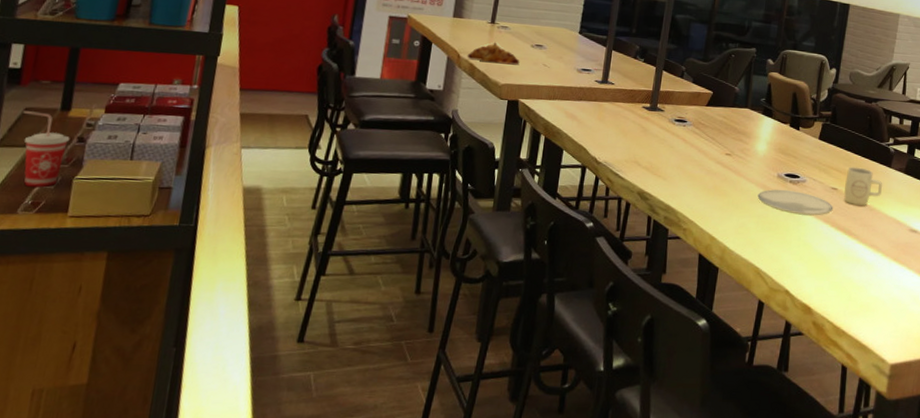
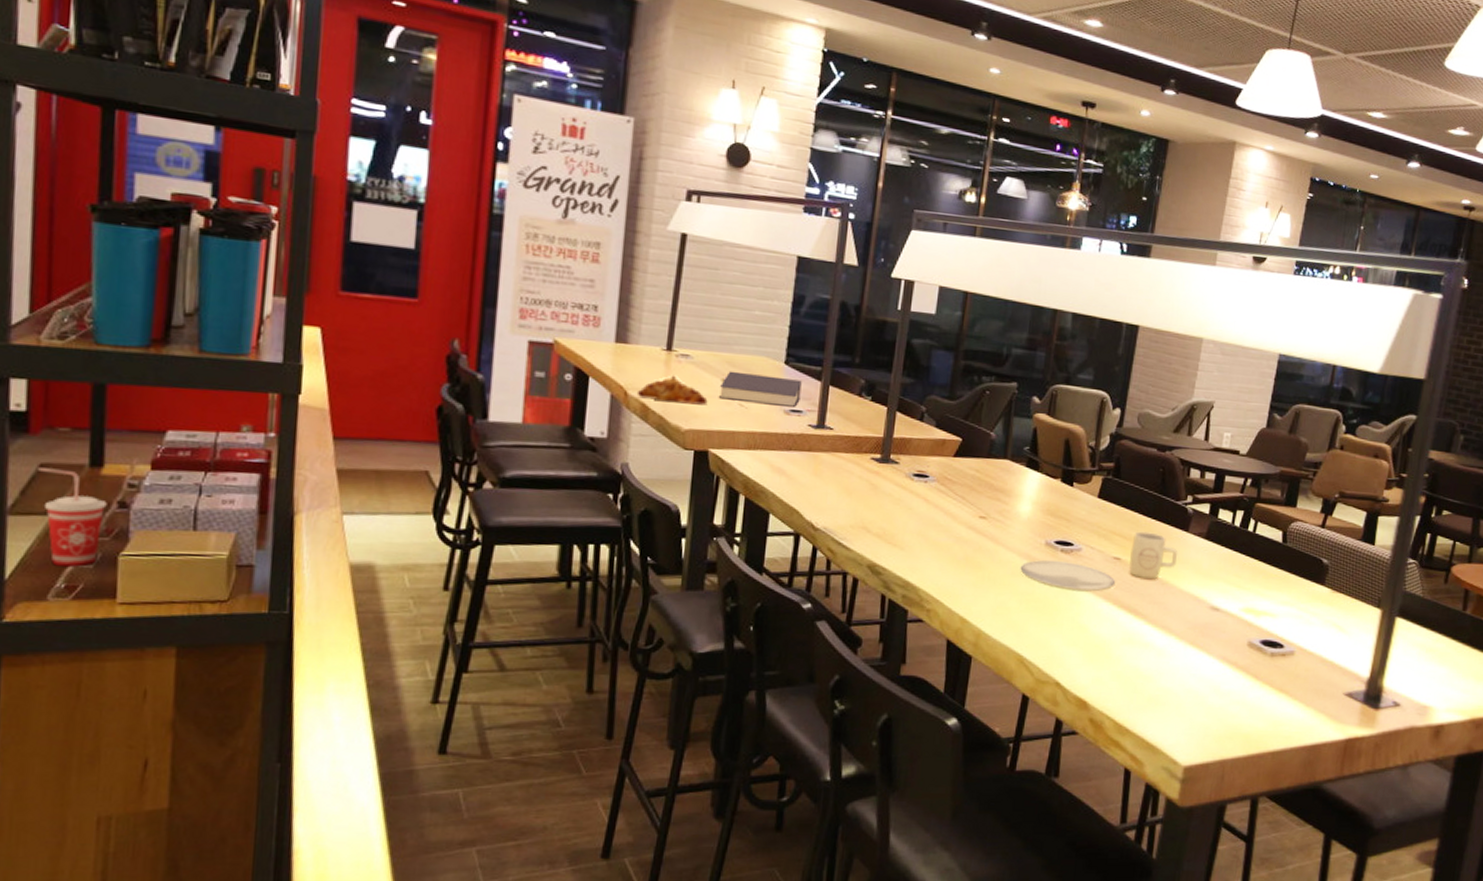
book: none [529,39,592,68] -> present [719,371,802,408]

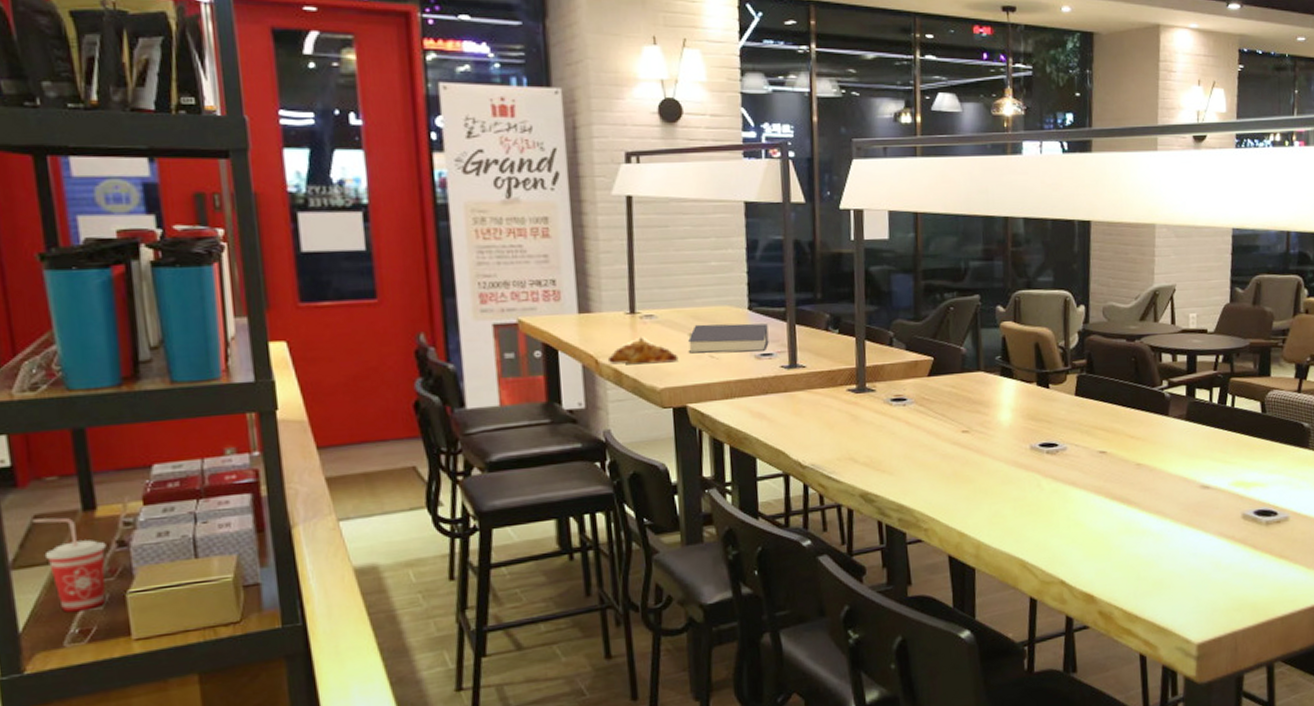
plate: present [1020,559,1116,592] -> none [1009,462,1105,491]
mug: present [1129,531,1178,579] -> none [1115,421,1162,468]

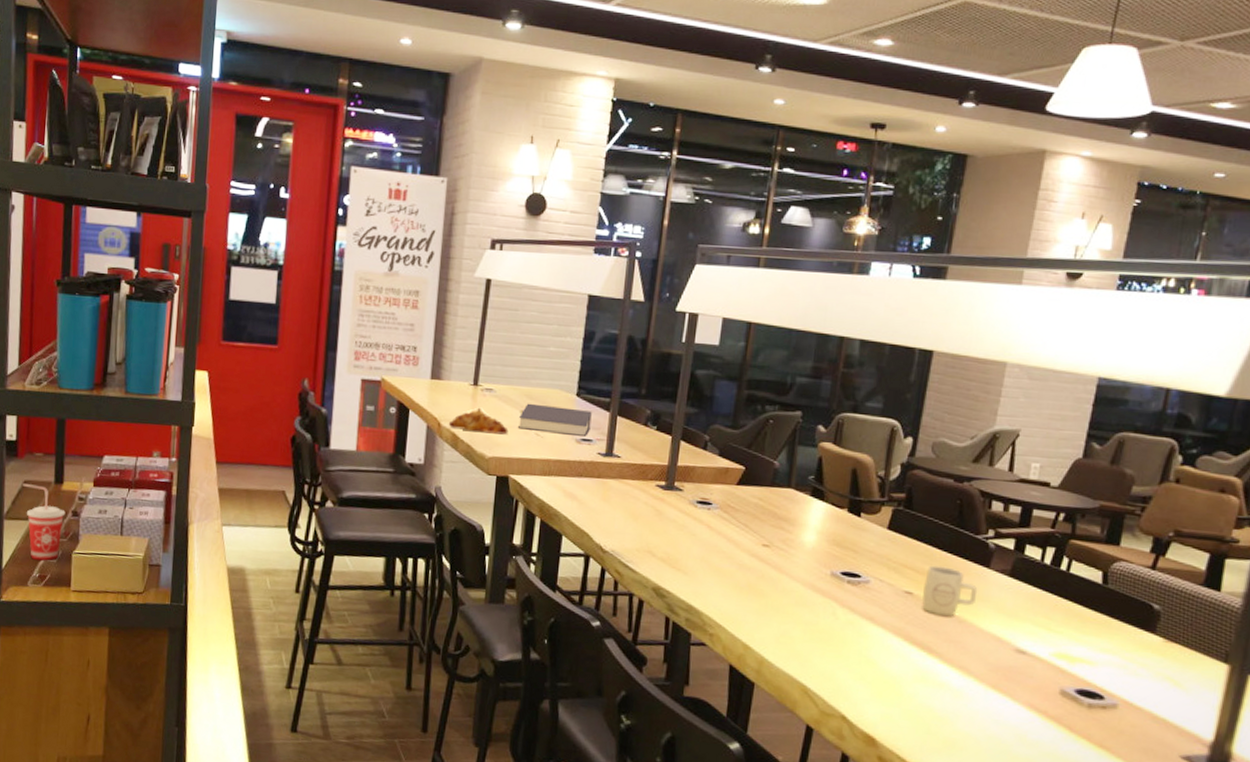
mug: none [1115,421,1162,468] -> present [922,565,978,616]

